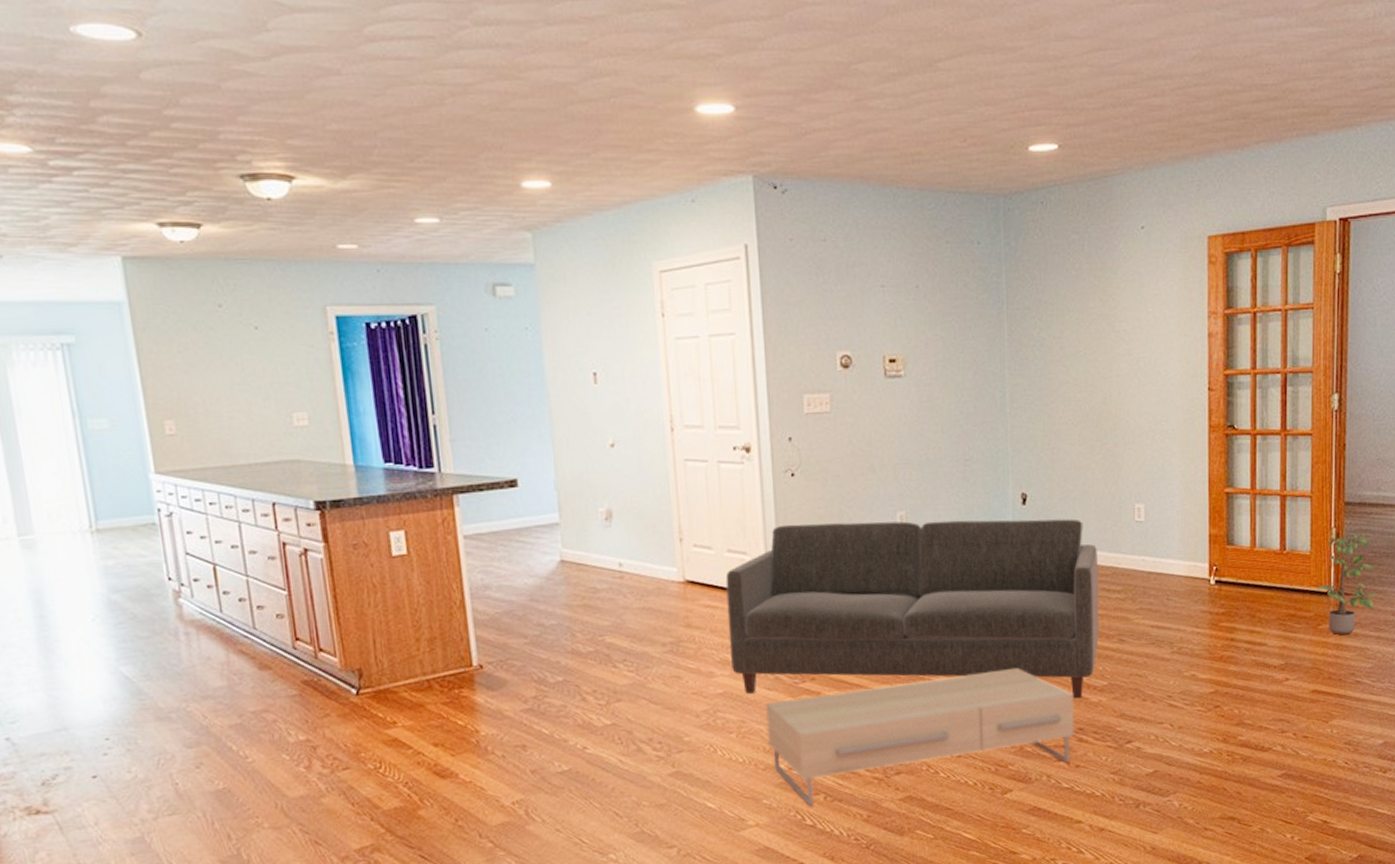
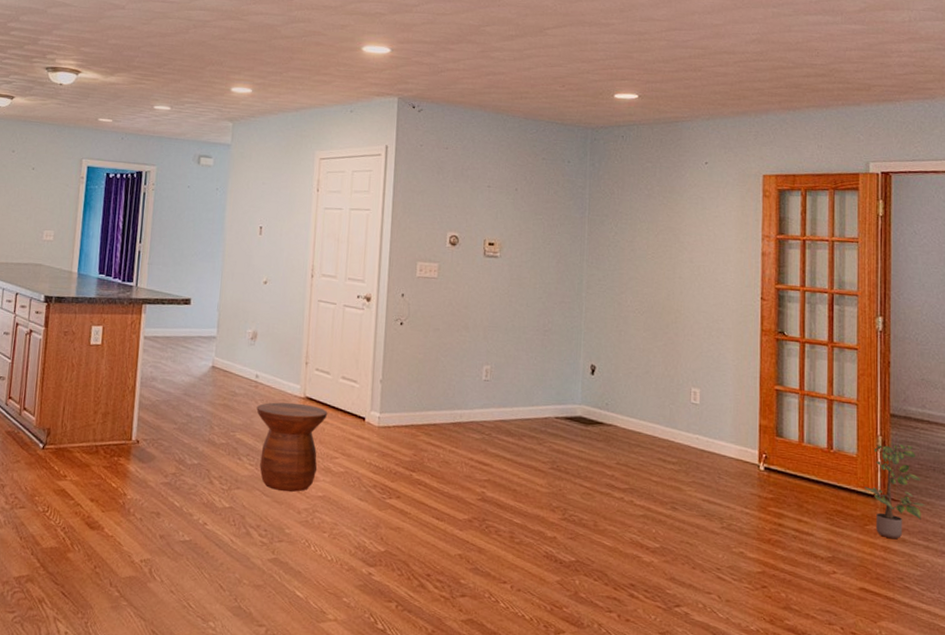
side table: none [626,589,716,695] -> present [256,402,328,492]
sofa: present [725,518,1099,699] -> none [332,363,656,556]
coffee table: present [765,669,1074,806] -> none [354,510,628,615]

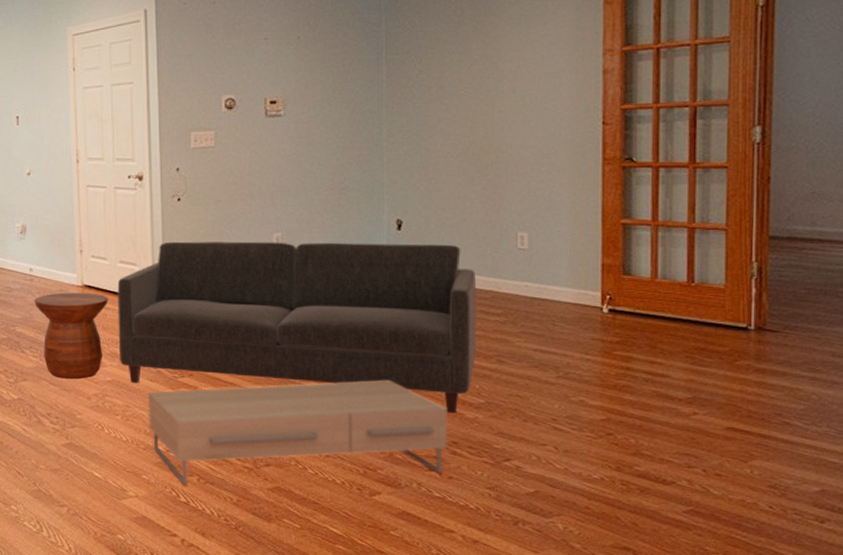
sofa: none [332,363,656,556] -> present [117,241,477,413]
coffee table: none [354,510,628,615] -> present [147,380,448,485]
potted plant: present [864,442,925,540] -> none [734,266,812,373]

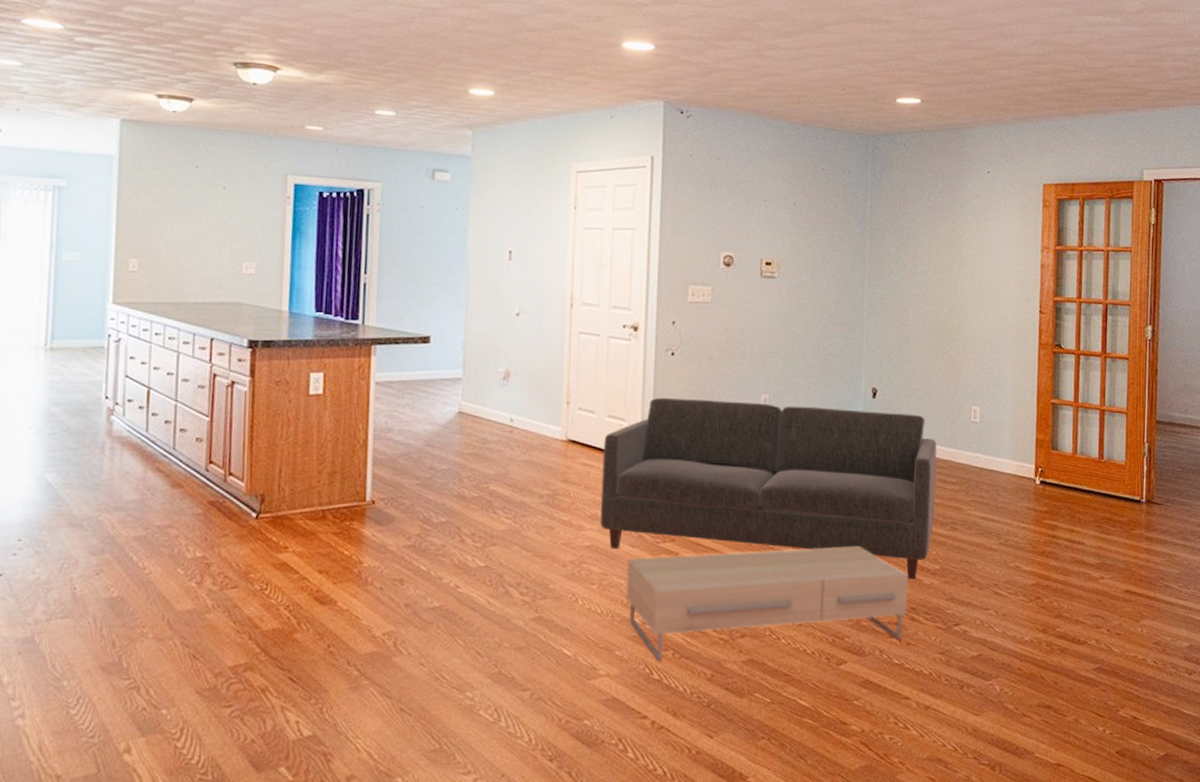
side table: present [34,292,109,379] -> none [512,447,594,544]

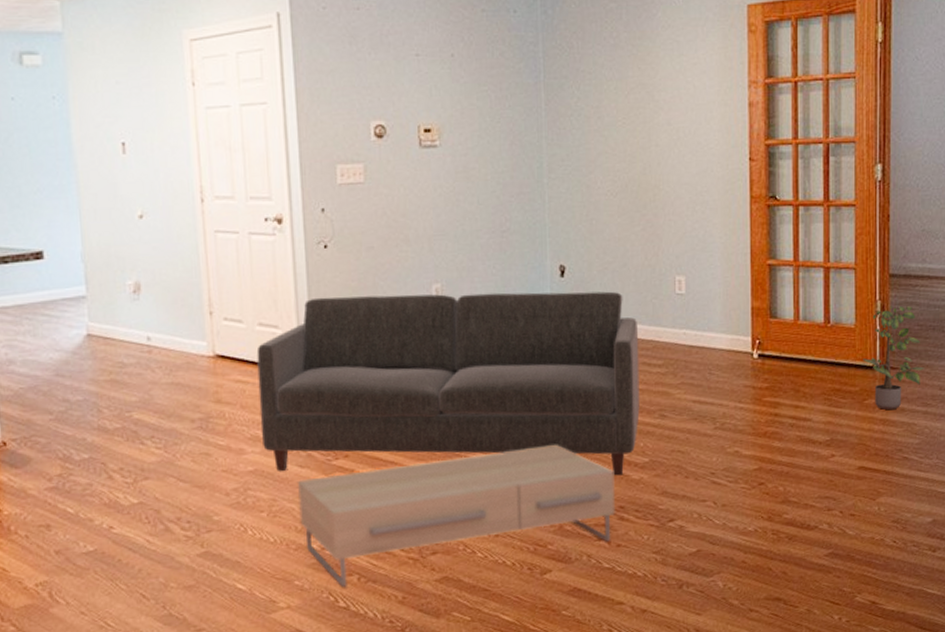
potted plant: none [1131,448,1185,541] -> present [863,303,924,411]

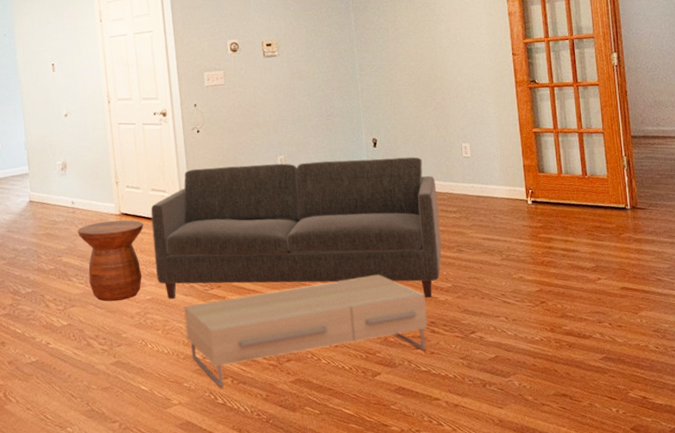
side table: none [154,364,247,473] -> present [77,220,144,301]
potted plant: present [863,303,924,411] -> none [616,158,667,242]

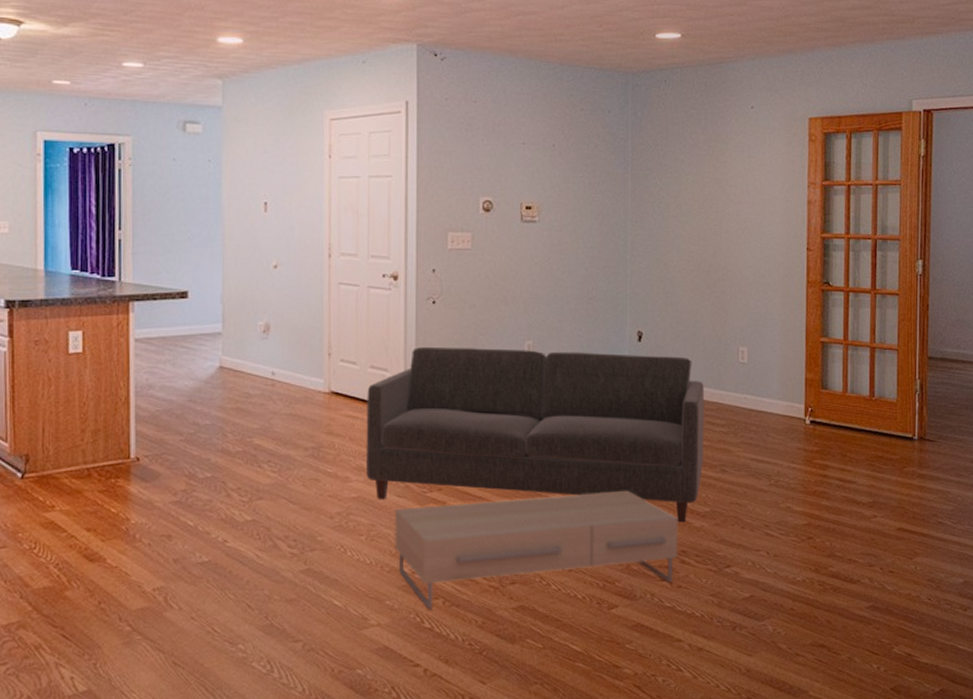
side table: present [77,220,144,301] -> none [275,399,357,496]

